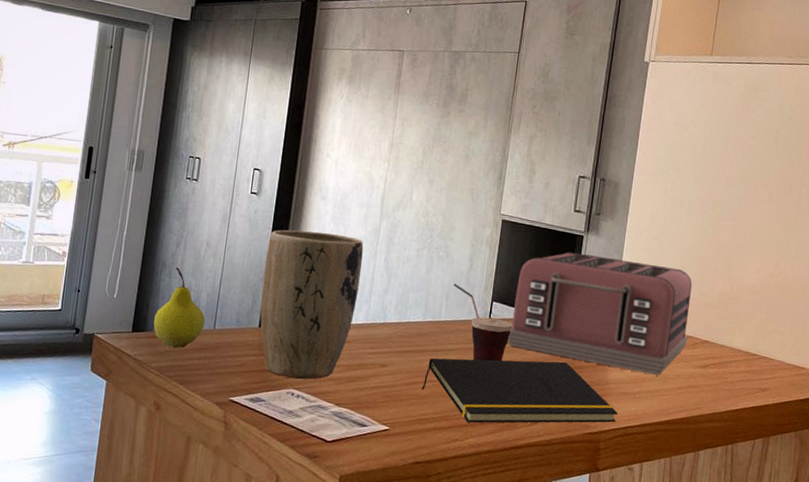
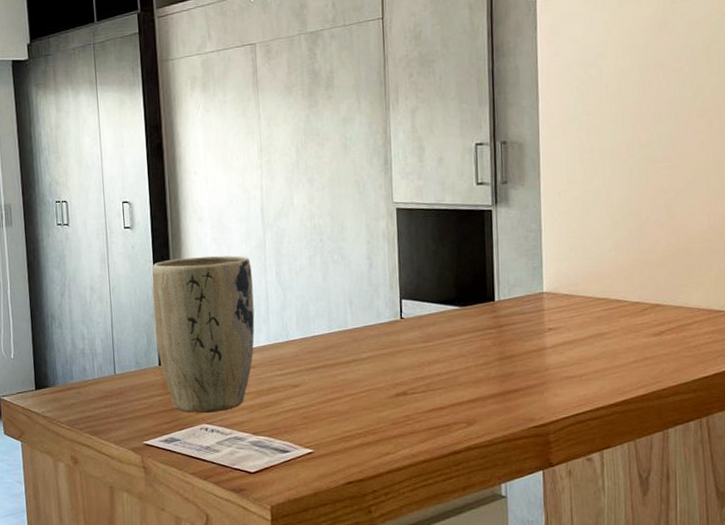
fruit: present [153,267,206,348] -> none [54,317,105,399]
notepad: present [422,358,617,423] -> none [340,353,564,433]
cup: present [453,283,514,362] -> none [355,286,429,366]
toaster: present [507,251,693,376] -> none [425,227,634,352]

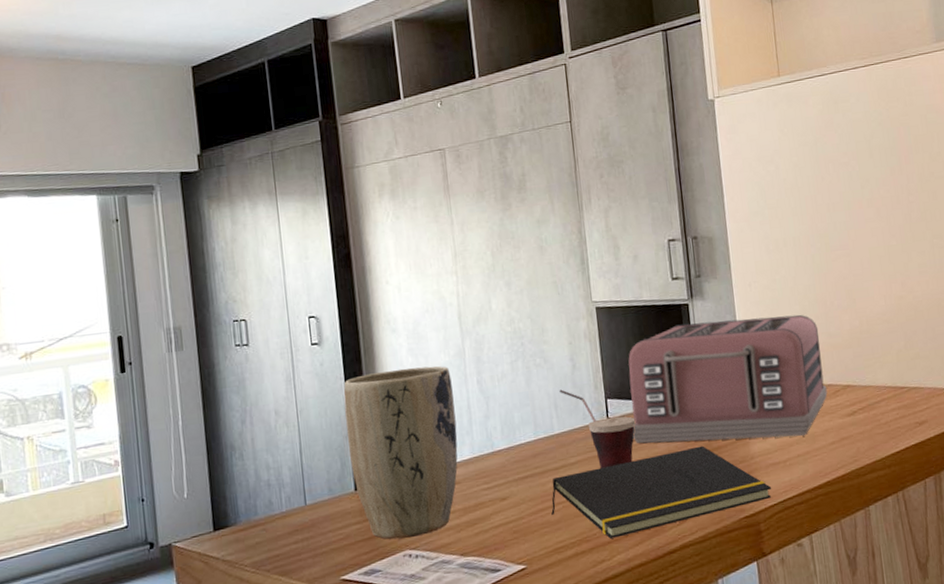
notepad: none [340,353,564,433] -> present [551,445,771,539]
cup: none [355,286,429,366] -> present [559,389,636,469]
toaster: none [425,227,634,352] -> present [628,314,828,444]

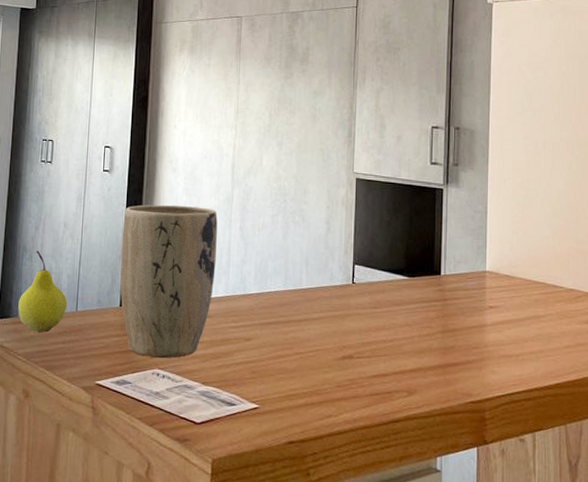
fruit: none [235,447,294,538] -> present [18,250,68,333]
notepad: present [551,445,771,539] -> none [289,325,500,397]
cup: present [559,389,636,469] -> none [312,248,379,329]
toaster: present [628,314,828,444] -> none [373,207,569,335]

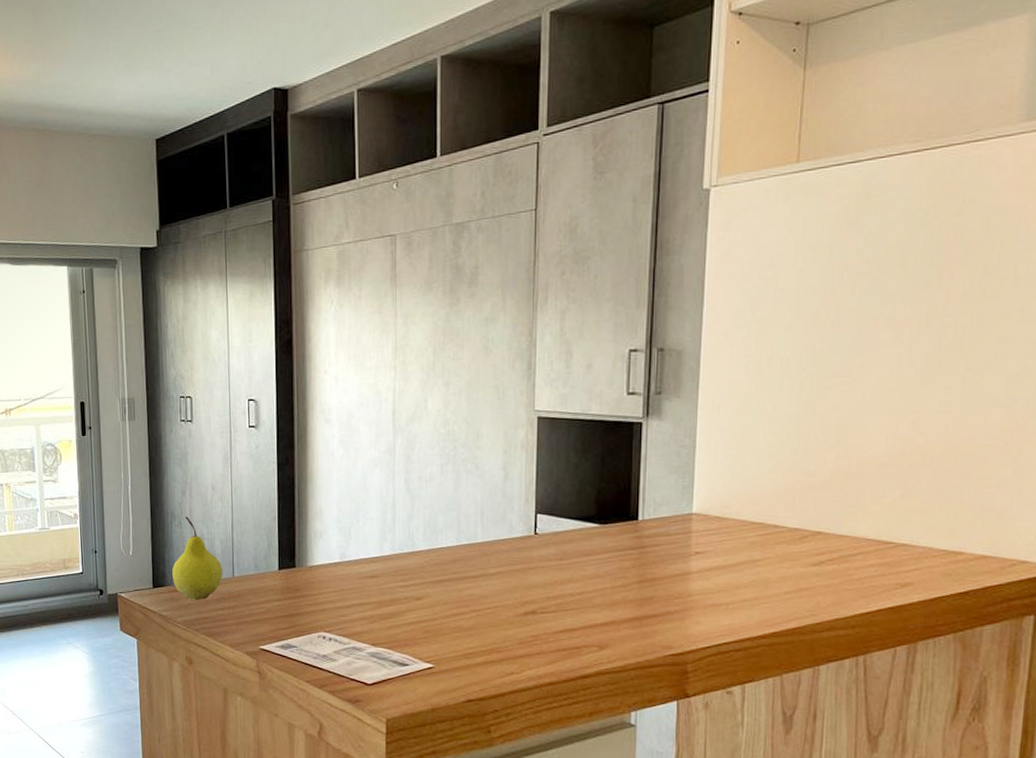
plant pot: present [120,205,218,358] -> none [274,459,380,621]

